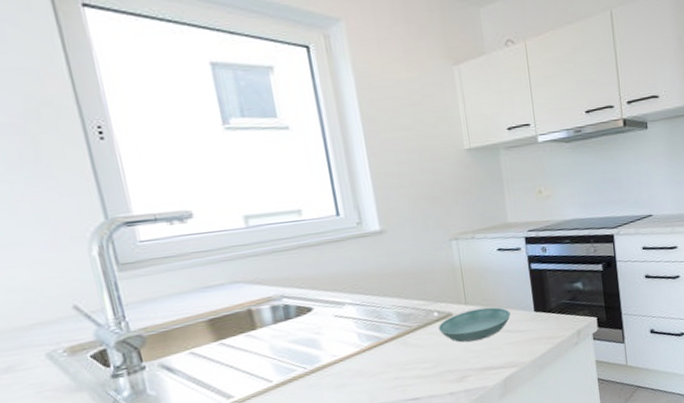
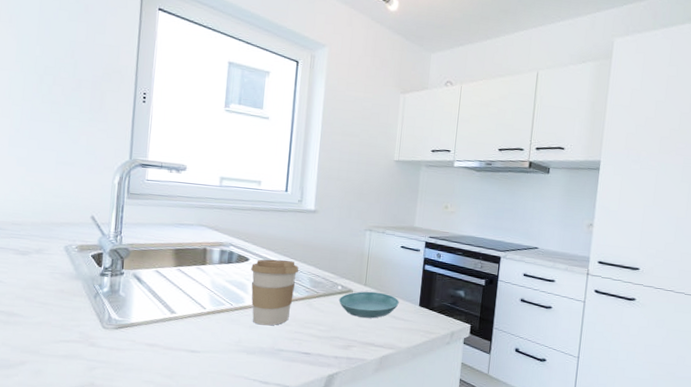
coffee cup: none [317,297,383,383] -> present [251,259,299,326]

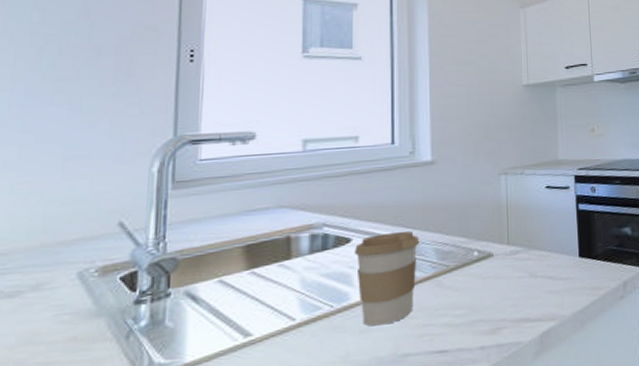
saucer: present [338,291,399,318] -> none [476,249,554,288]

